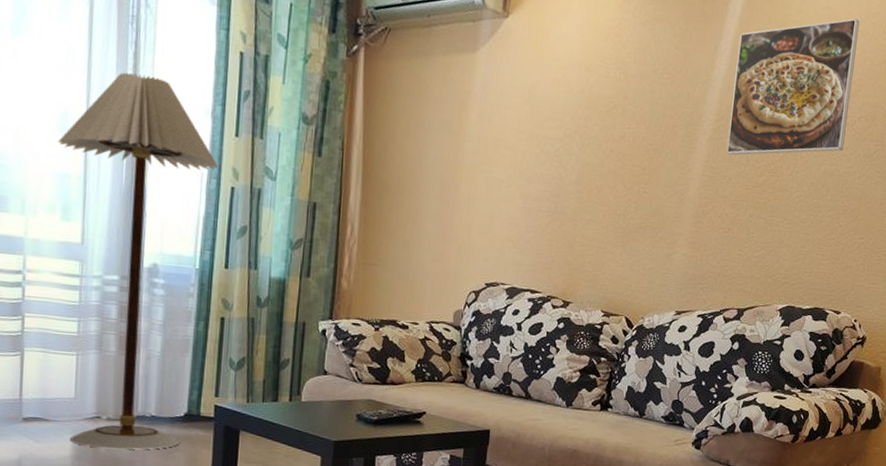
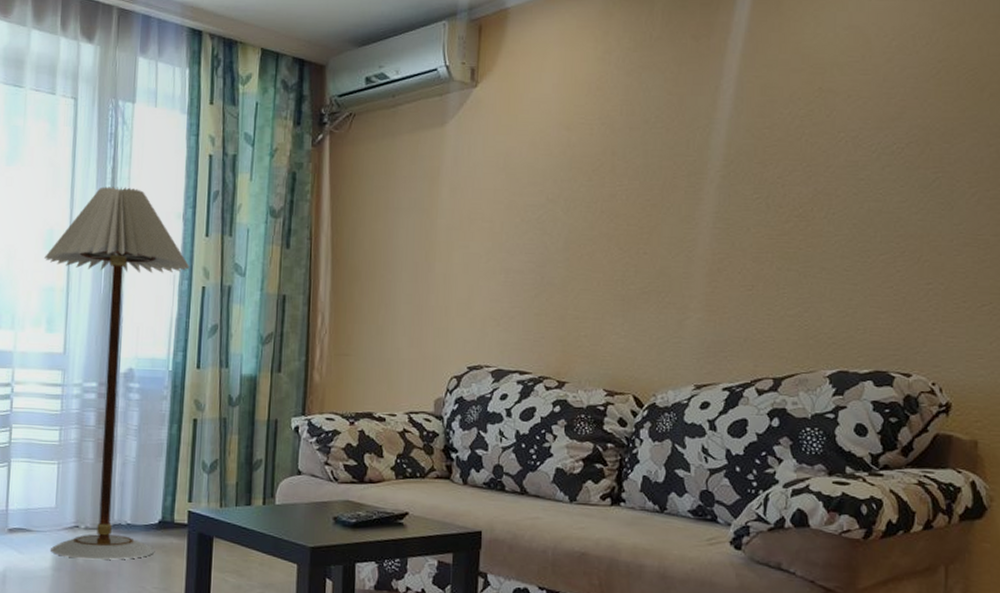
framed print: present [726,18,860,156] -> none [740,34,895,203]

